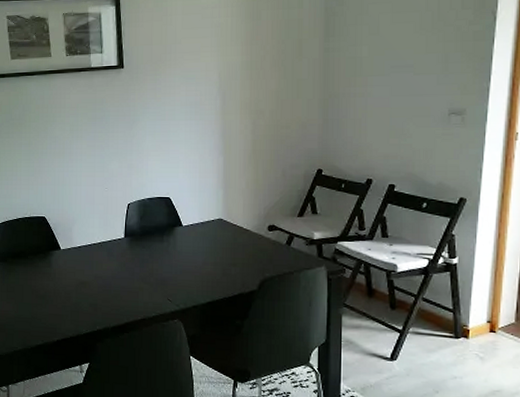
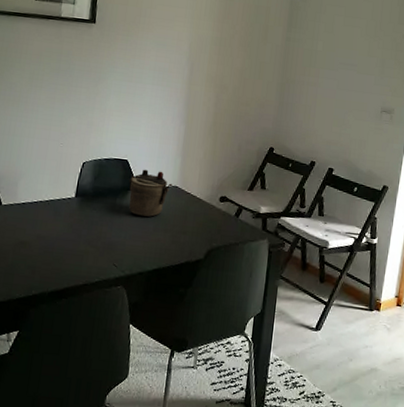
teapot: none [173,205,218,251] -> present [129,169,173,217]

